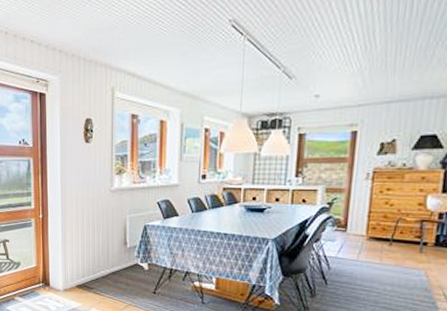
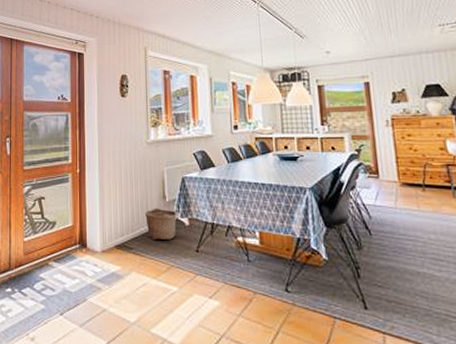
basket: none [106,253,137,282] -> present [145,208,177,241]

